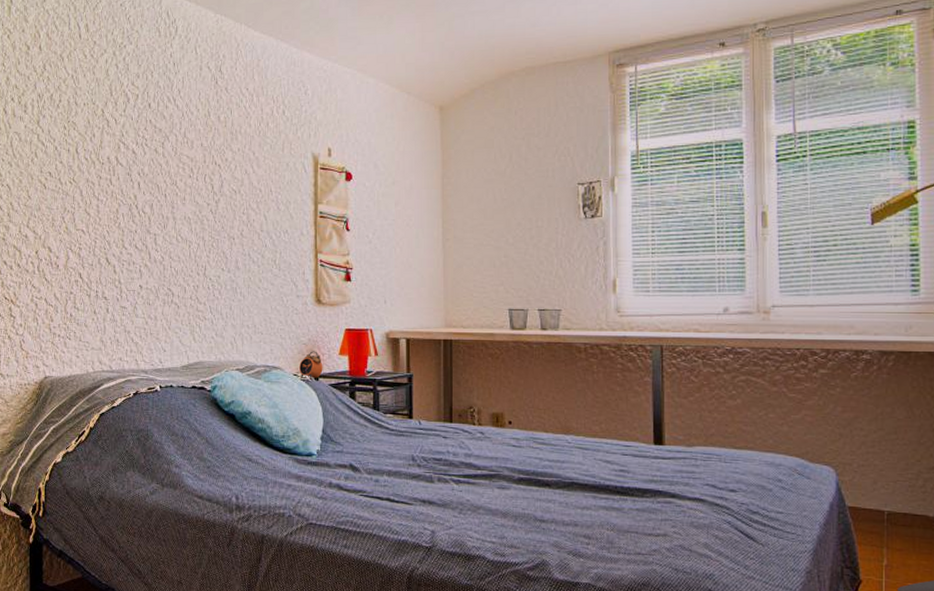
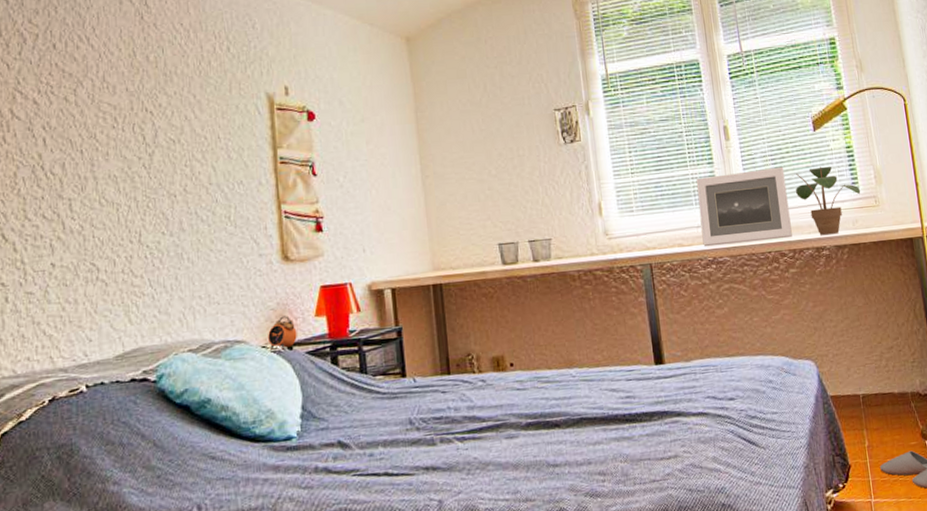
picture frame: none [722,260,828,337] -> present [696,166,792,247]
potted plant: none [837,264,921,339] -> present [792,166,861,236]

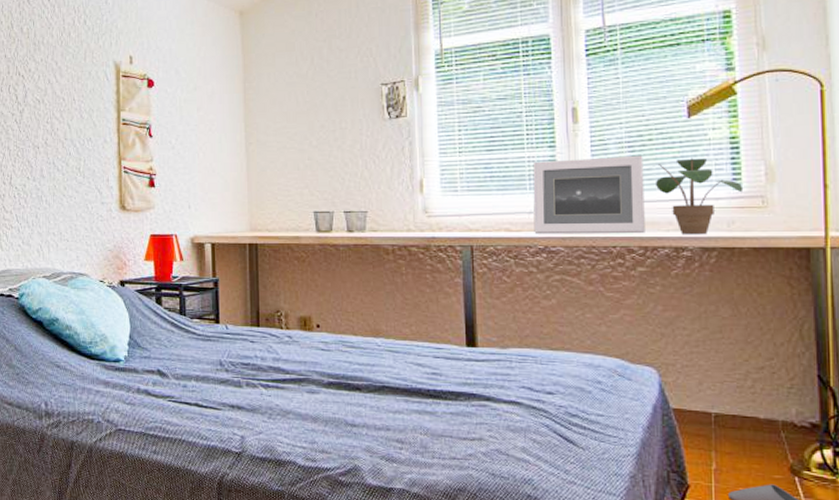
alarm clock: present [268,316,297,350] -> none [105,257,129,286]

